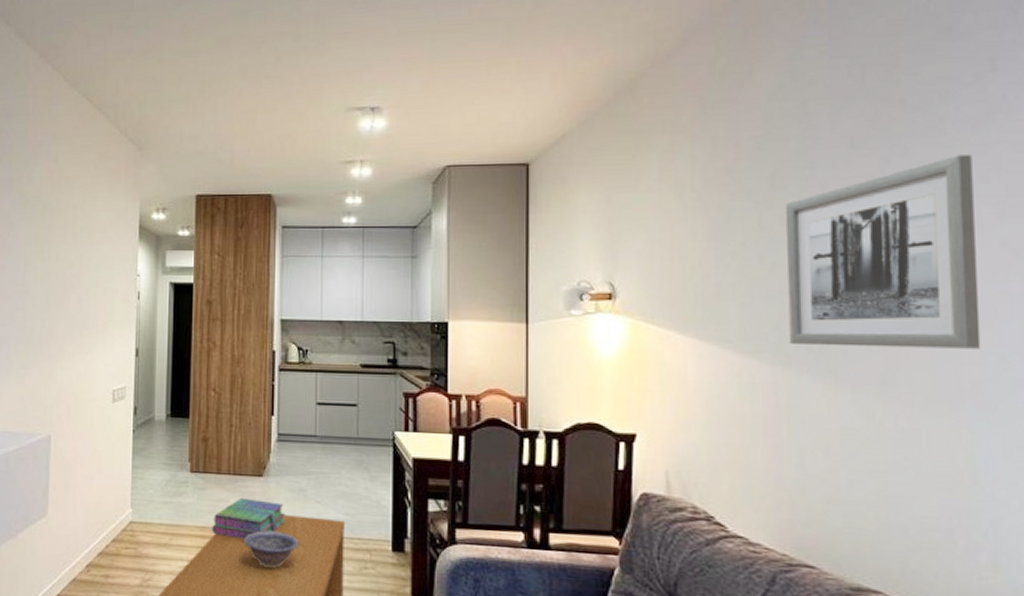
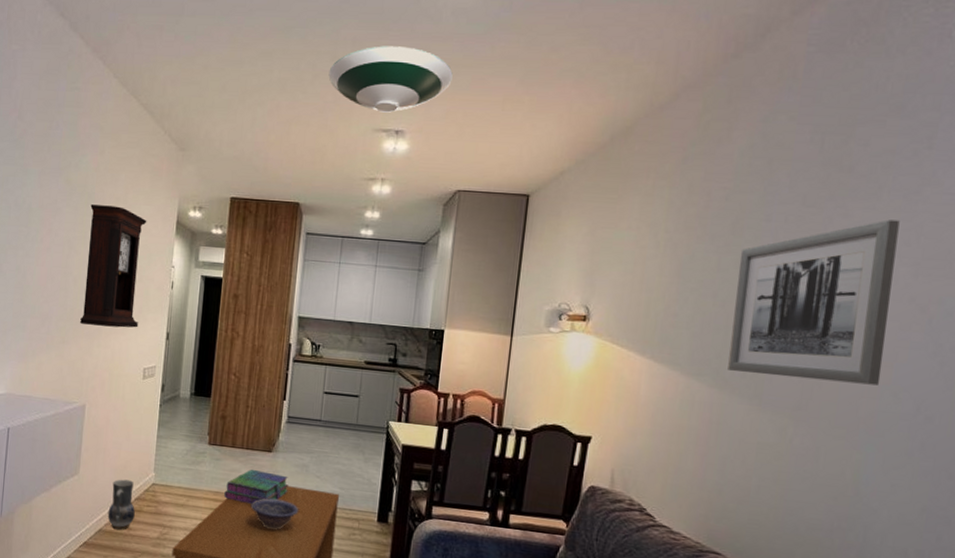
pendulum clock: none [41,215,107,347] -> present [80,204,147,328]
vase: none [82,518,112,578] -> present [107,479,135,530]
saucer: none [292,18,428,90] -> present [328,46,453,113]

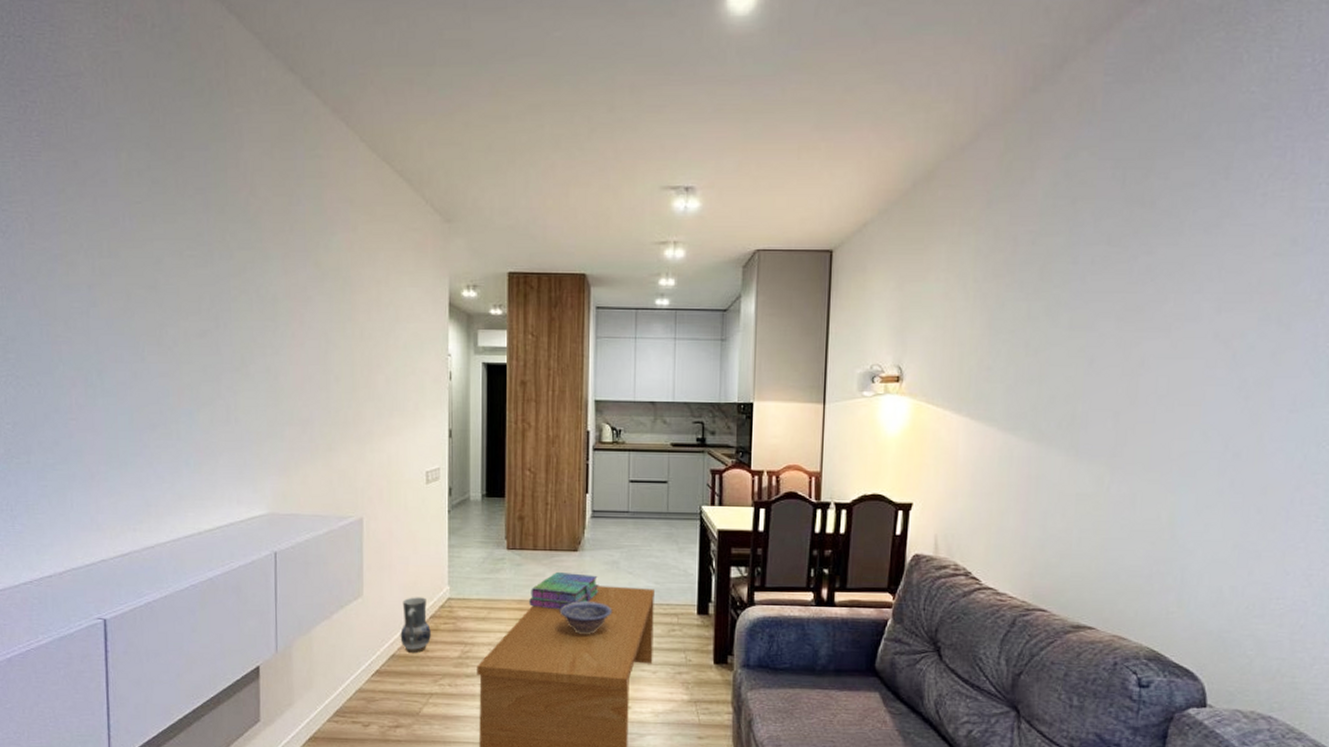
pendulum clock: present [80,204,147,328] -> none [347,290,416,428]
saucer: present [328,46,453,113] -> none [606,92,742,168]
wall art: present [728,220,900,386] -> none [1043,255,1202,426]

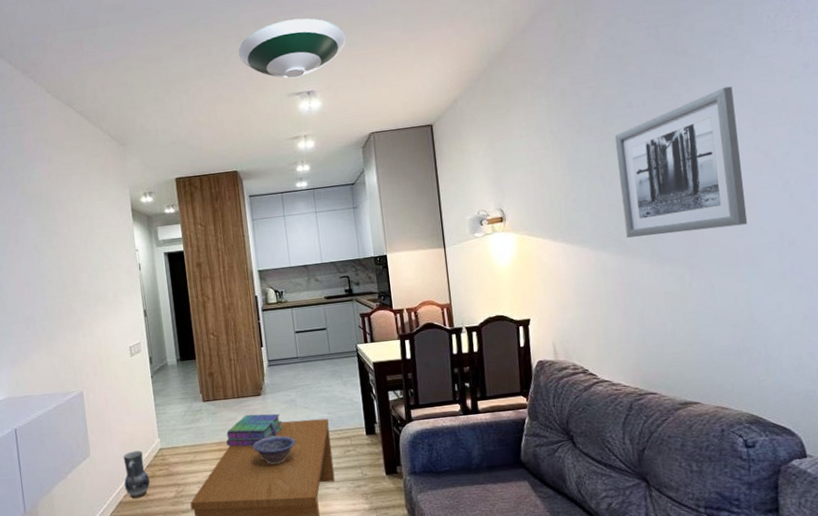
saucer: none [606,92,742,168] -> present [238,18,346,79]
wall art: none [1043,255,1202,426] -> present [614,86,748,238]

